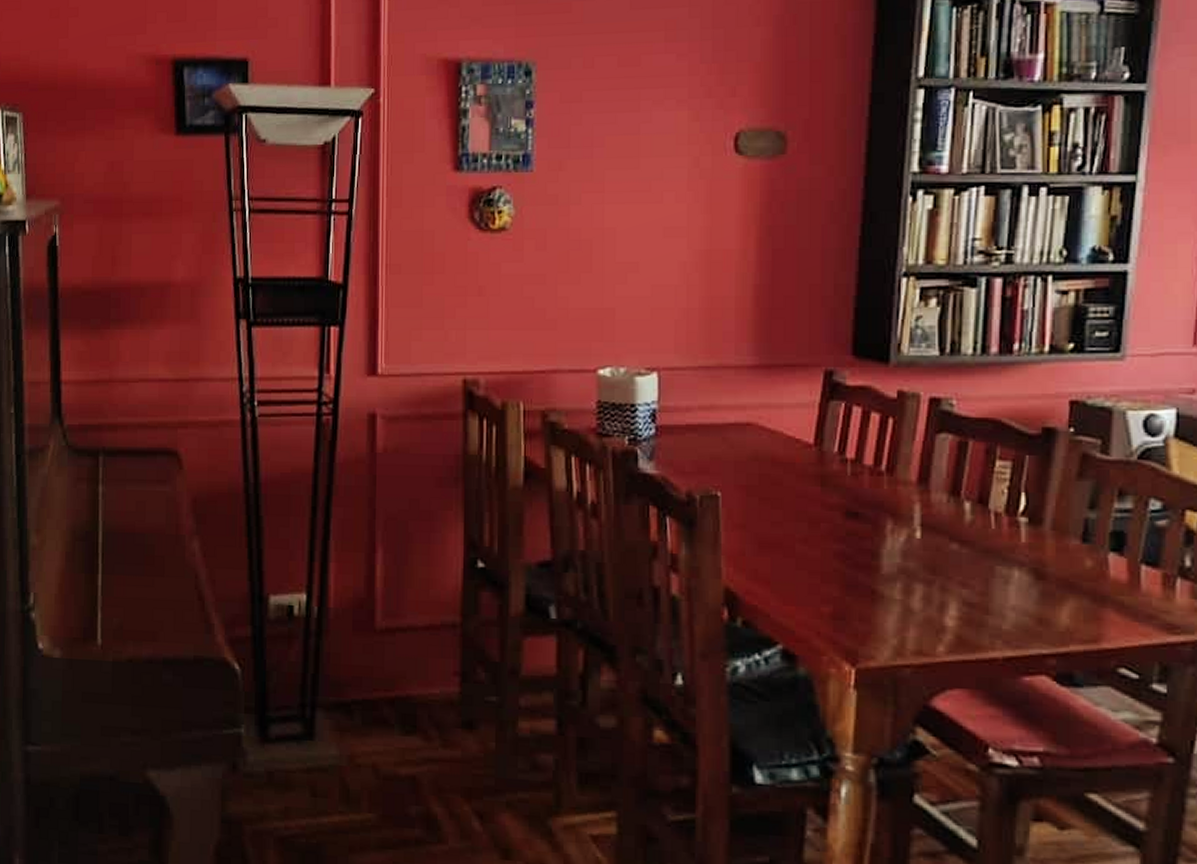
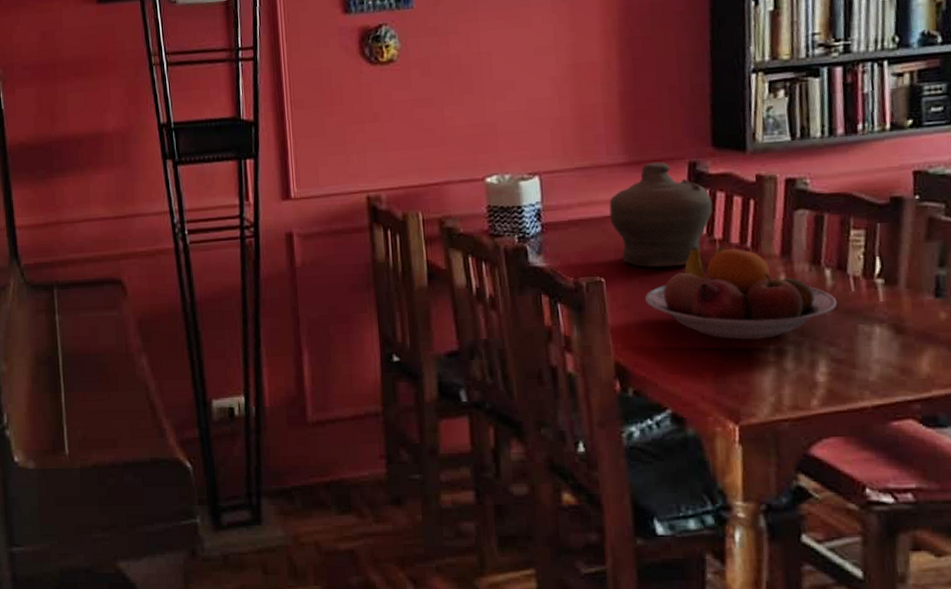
jar: none [733,367,848,486] -> present [609,162,713,268]
fruit bowl: none [764,466,975,574] -> present [645,247,838,340]

